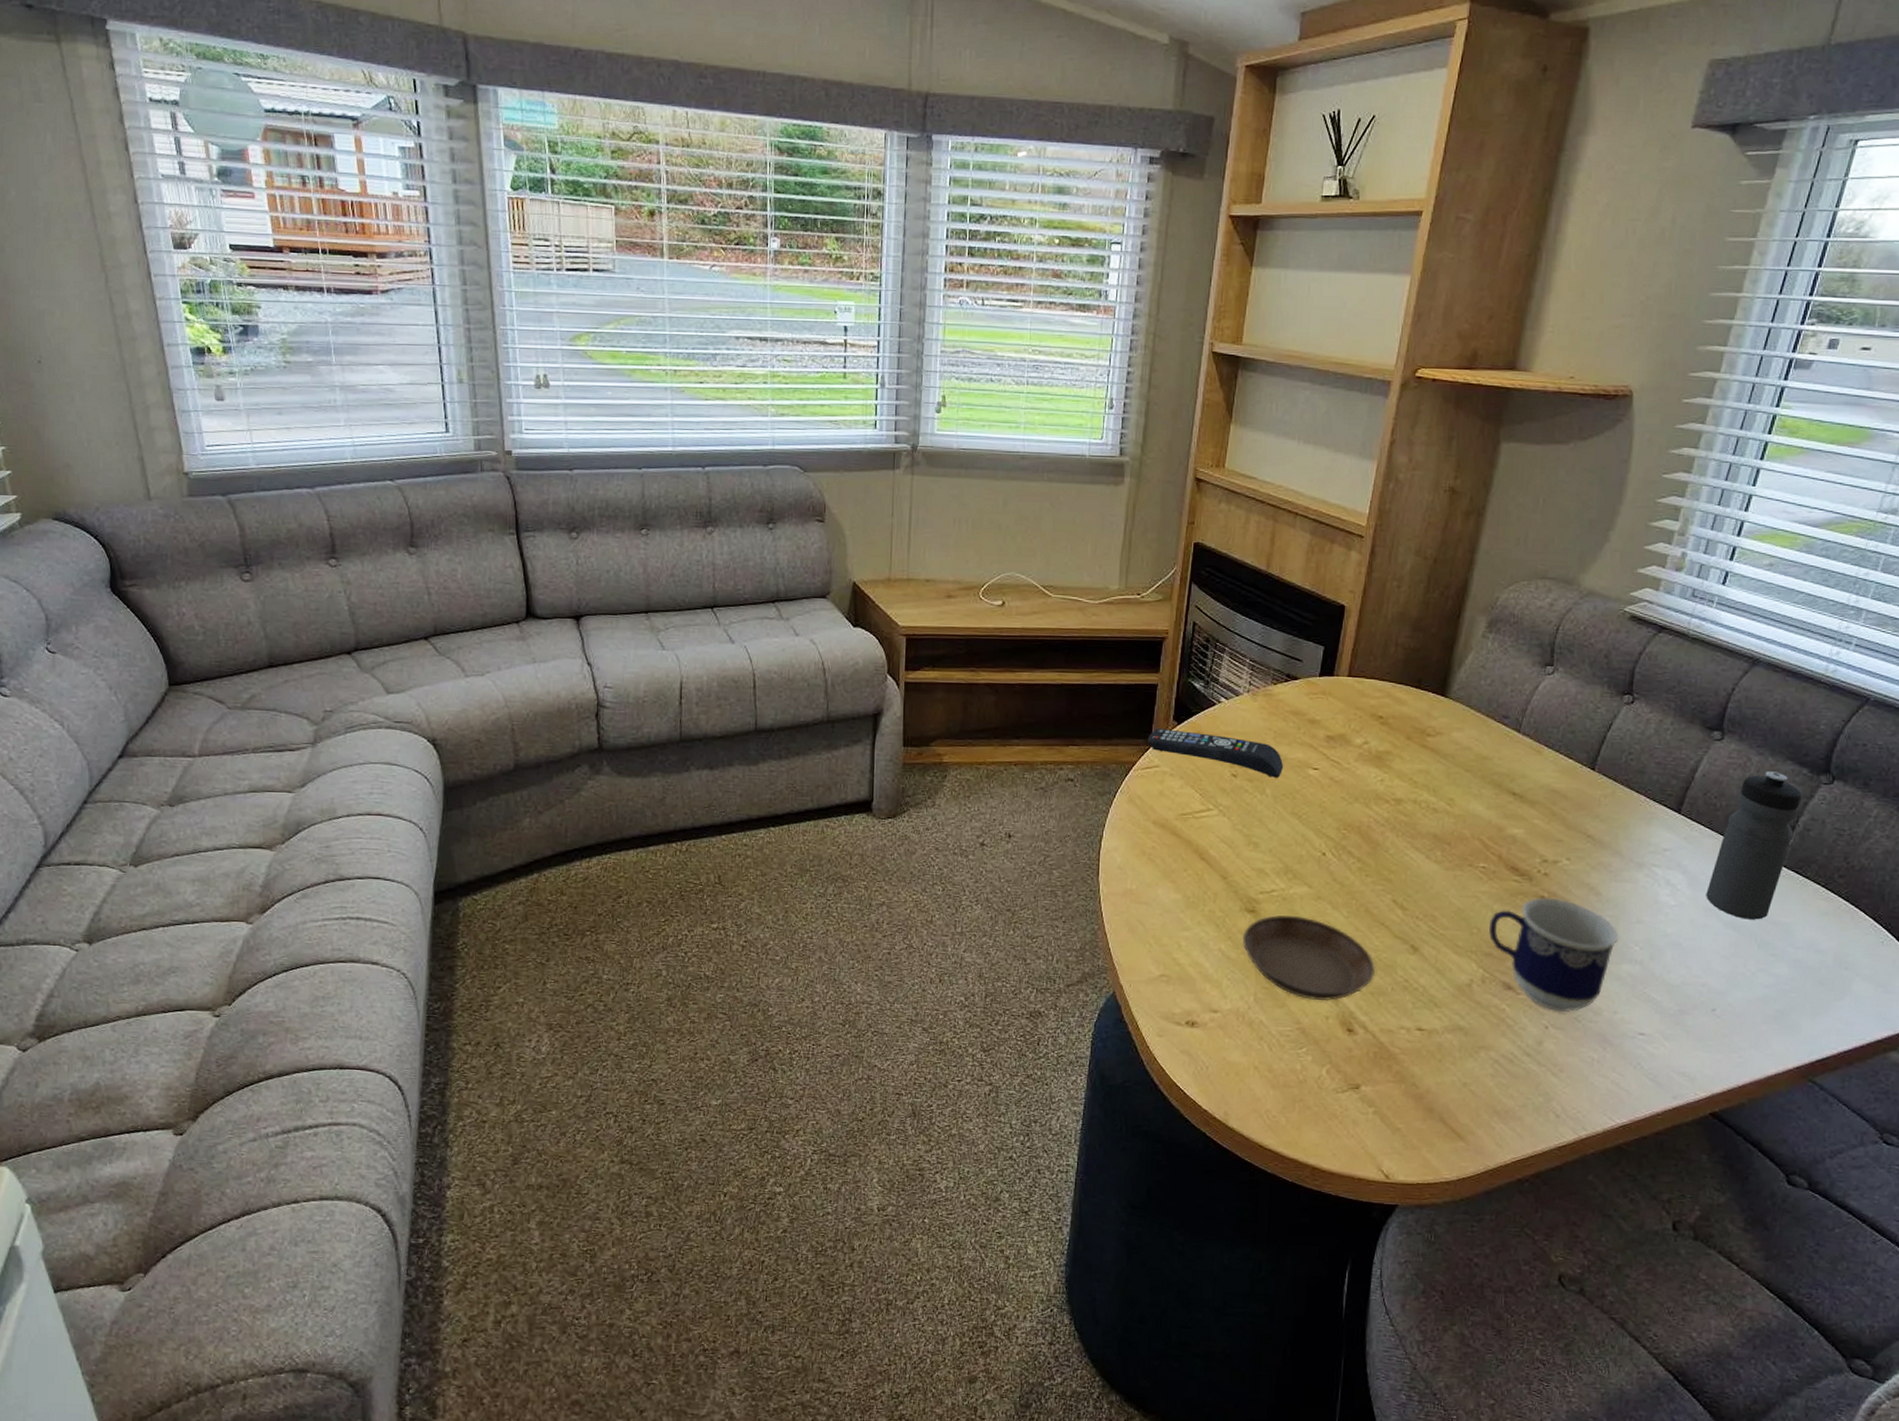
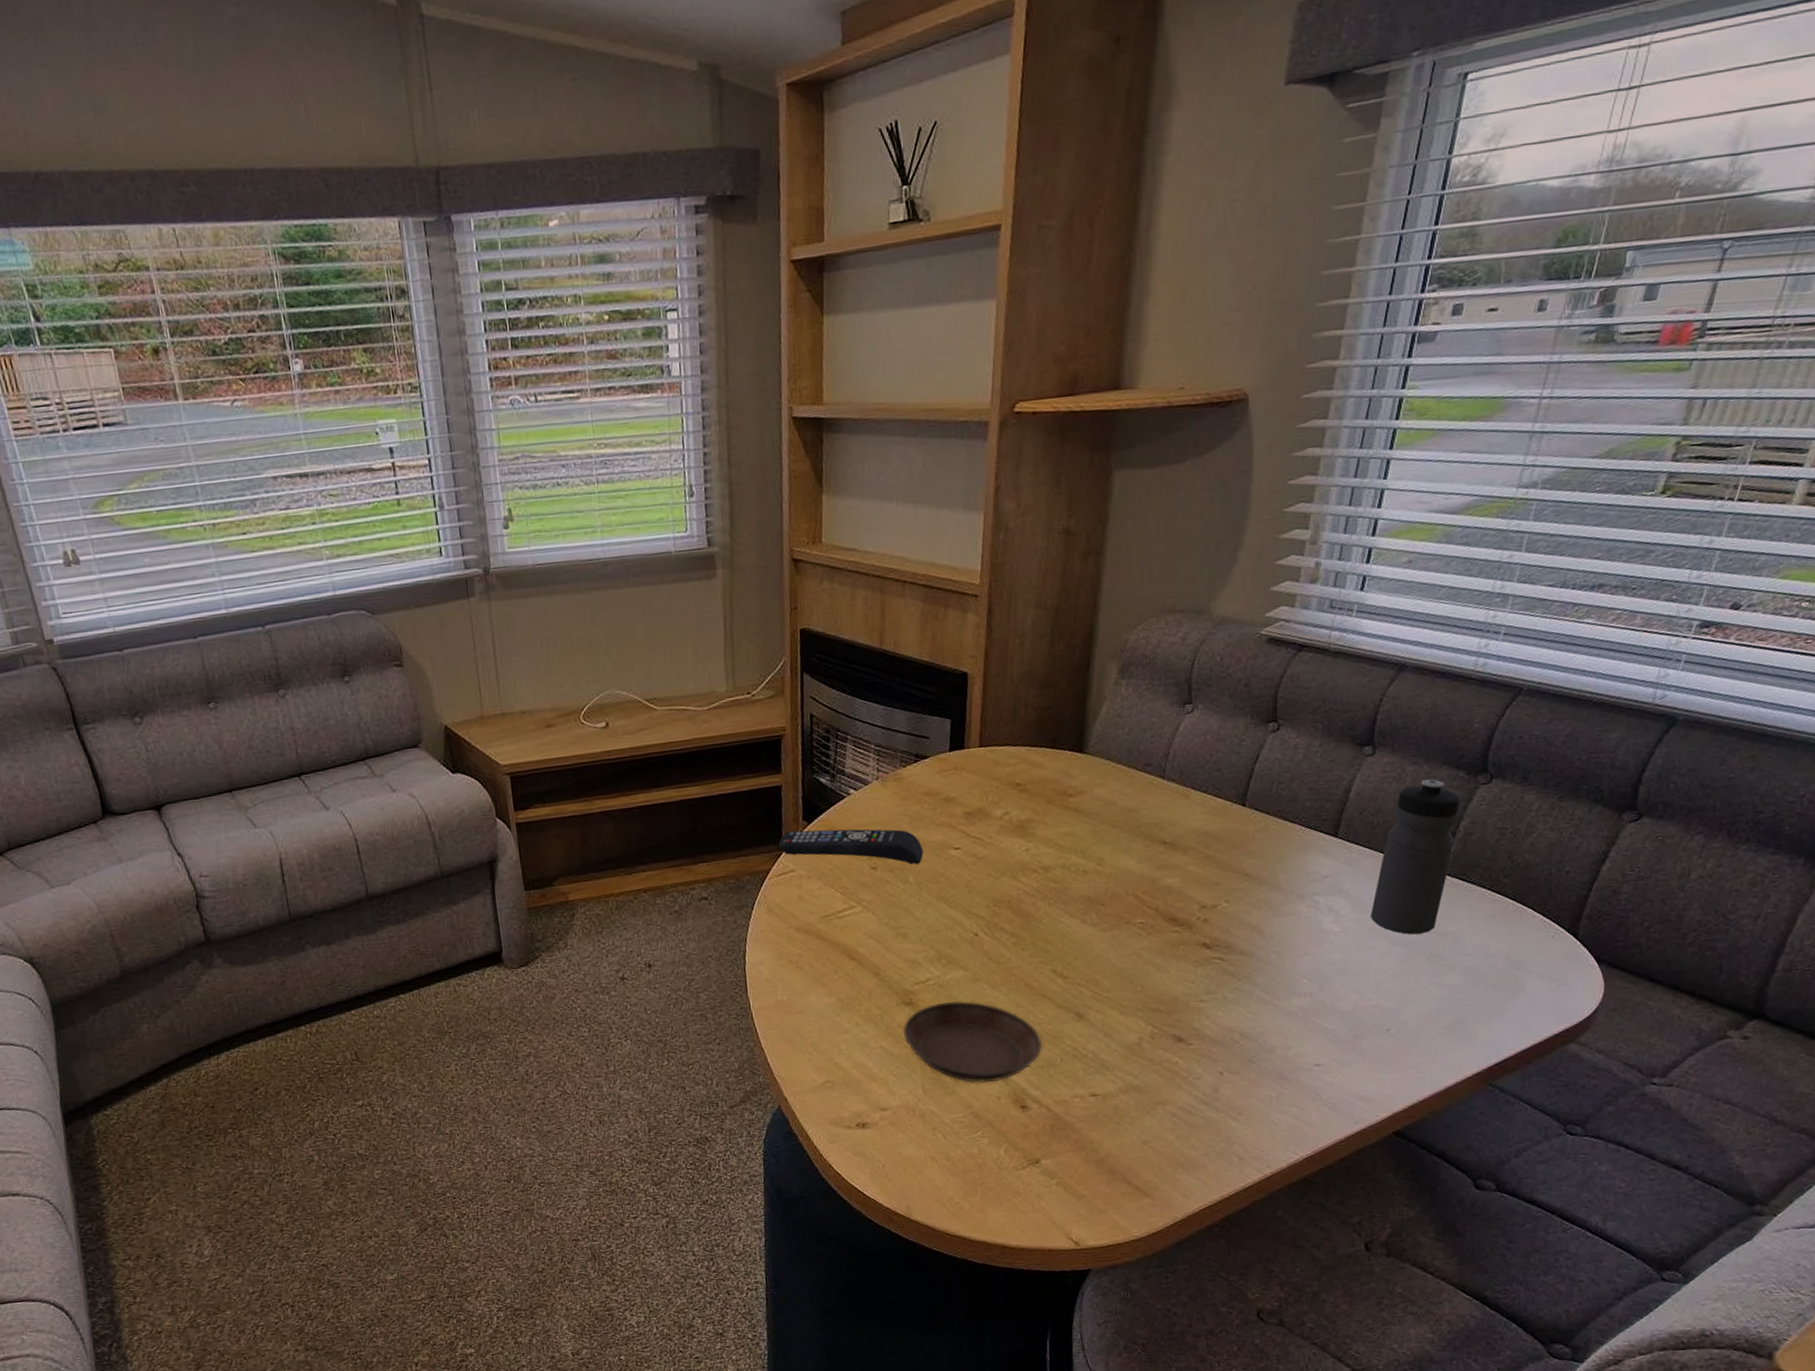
cup: present [1488,897,1619,1013] -> none [1153,943,1286,1056]

